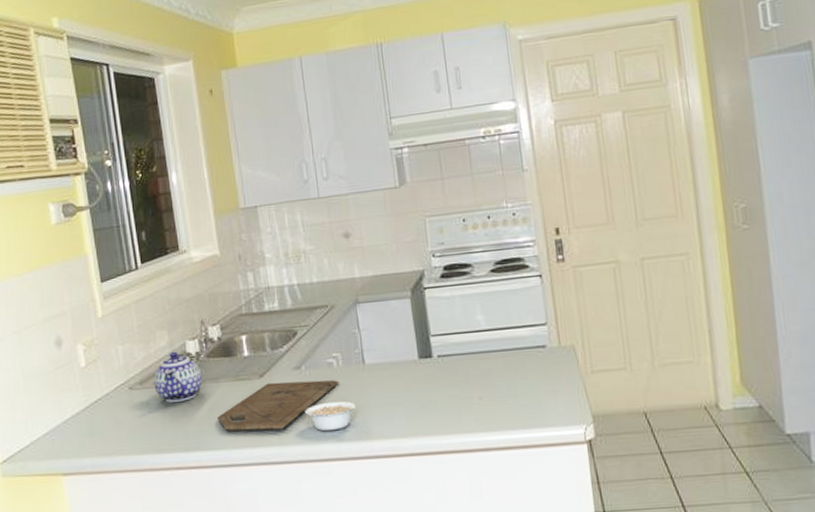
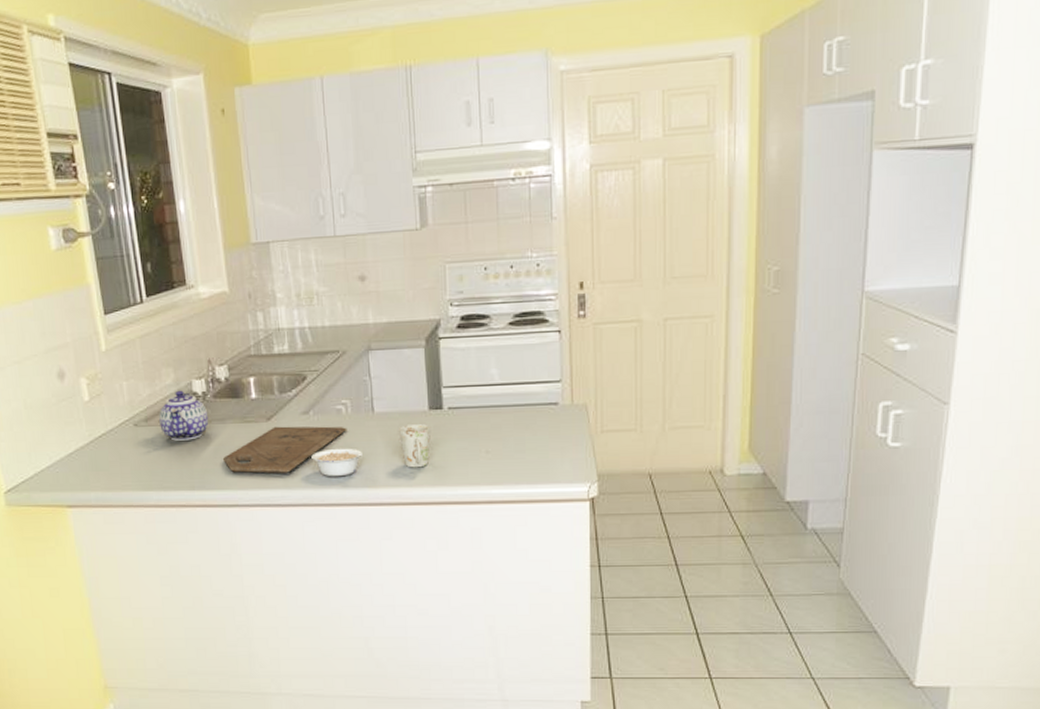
mug: none [389,373,423,418] -> present [398,424,431,468]

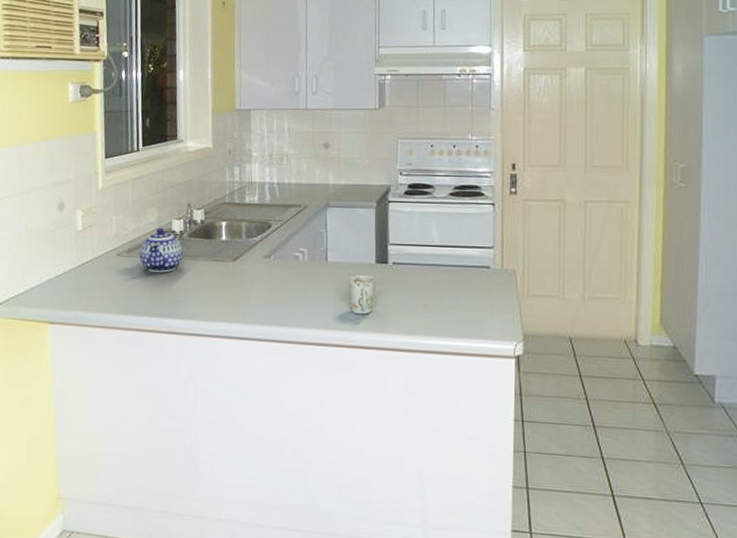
cutting board: present [223,426,347,473] -> none [191,266,303,309]
legume: present [311,448,362,477] -> none [269,290,314,317]

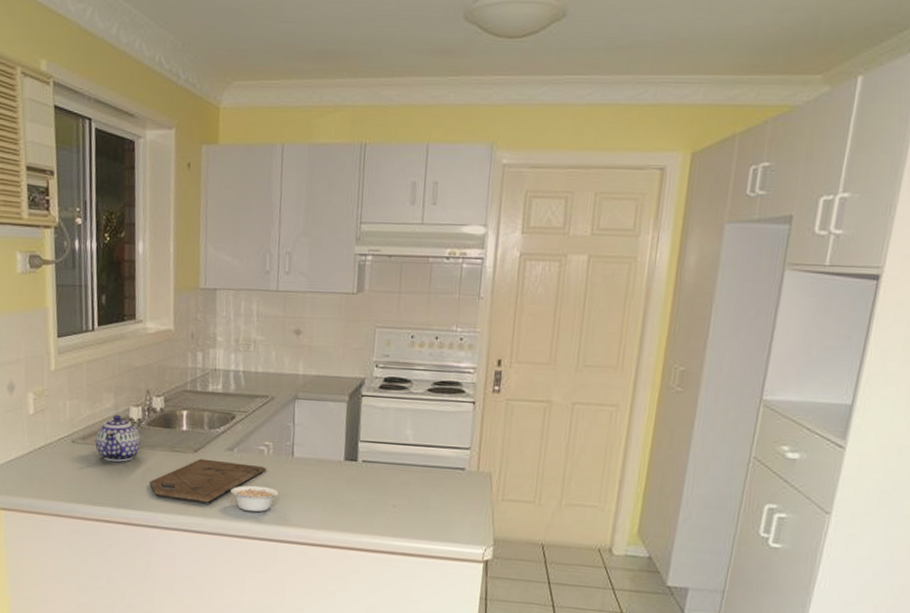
cutting board: none [191,266,303,309] -> present [150,458,267,503]
legume: none [269,290,314,317] -> present [231,485,278,513]
mug: present [347,275,376,315] -> none [313,472,344,513]

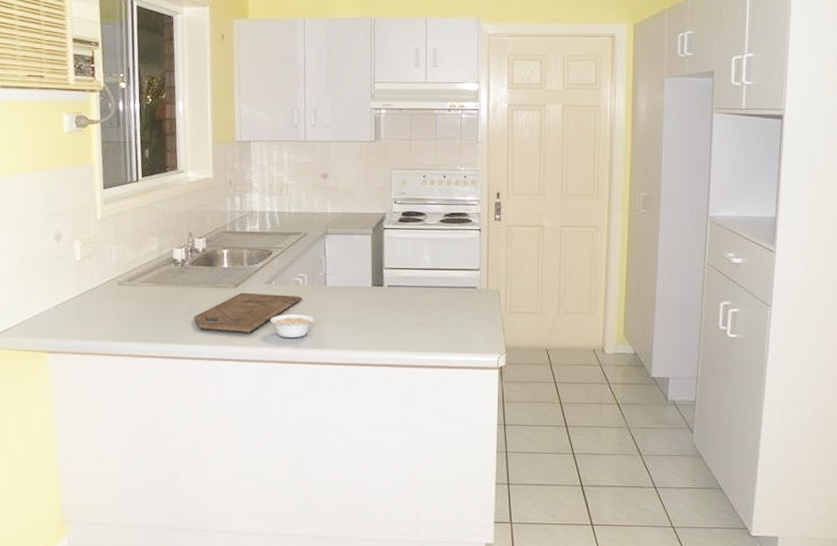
teapot: present [95,414,141,462] -> none [141,256,185,300]

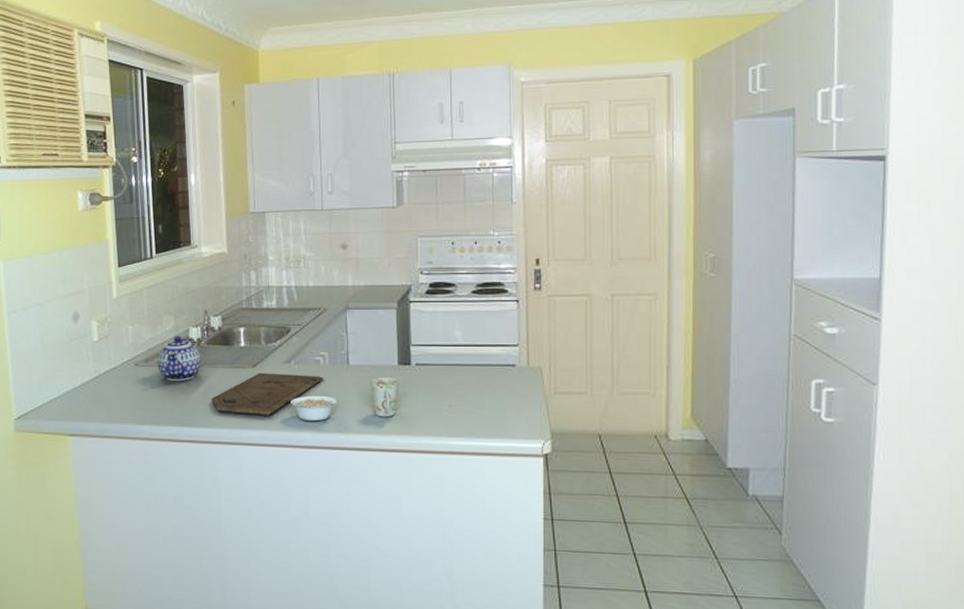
teapot: none [141,256,185,300] -> present [158,335,201,381]
mug: none [345,298,372,334] -> present [369,377,399,417]

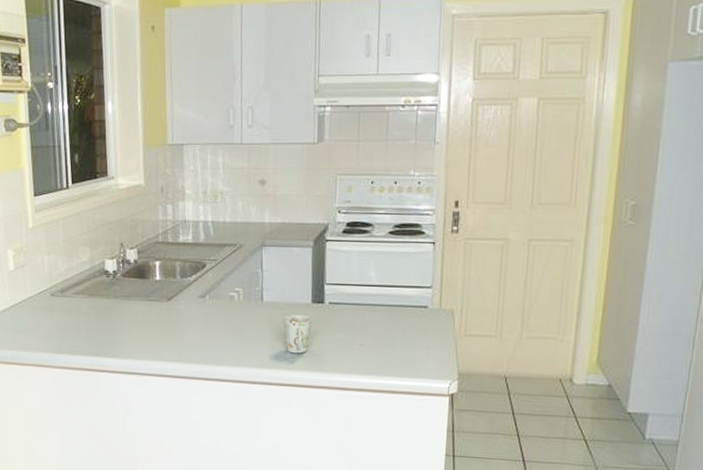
teapot: present [158,335,201,381] -> none [73,267,117,312]
cutting board: present [212,373,324,415] -> none [126,306,238,348]
legume: present [291,395,337,422] -> none [204,330,250,356]

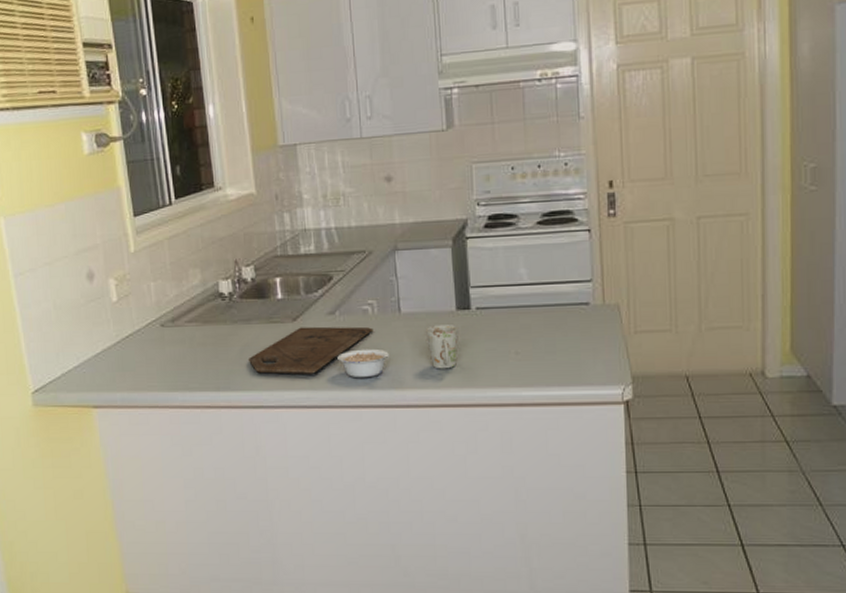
cutting board: none [126,306,238,348] -> present [249,326,374,374]
legume: none [204,330,250,356] -> present [337,348,389,378]

